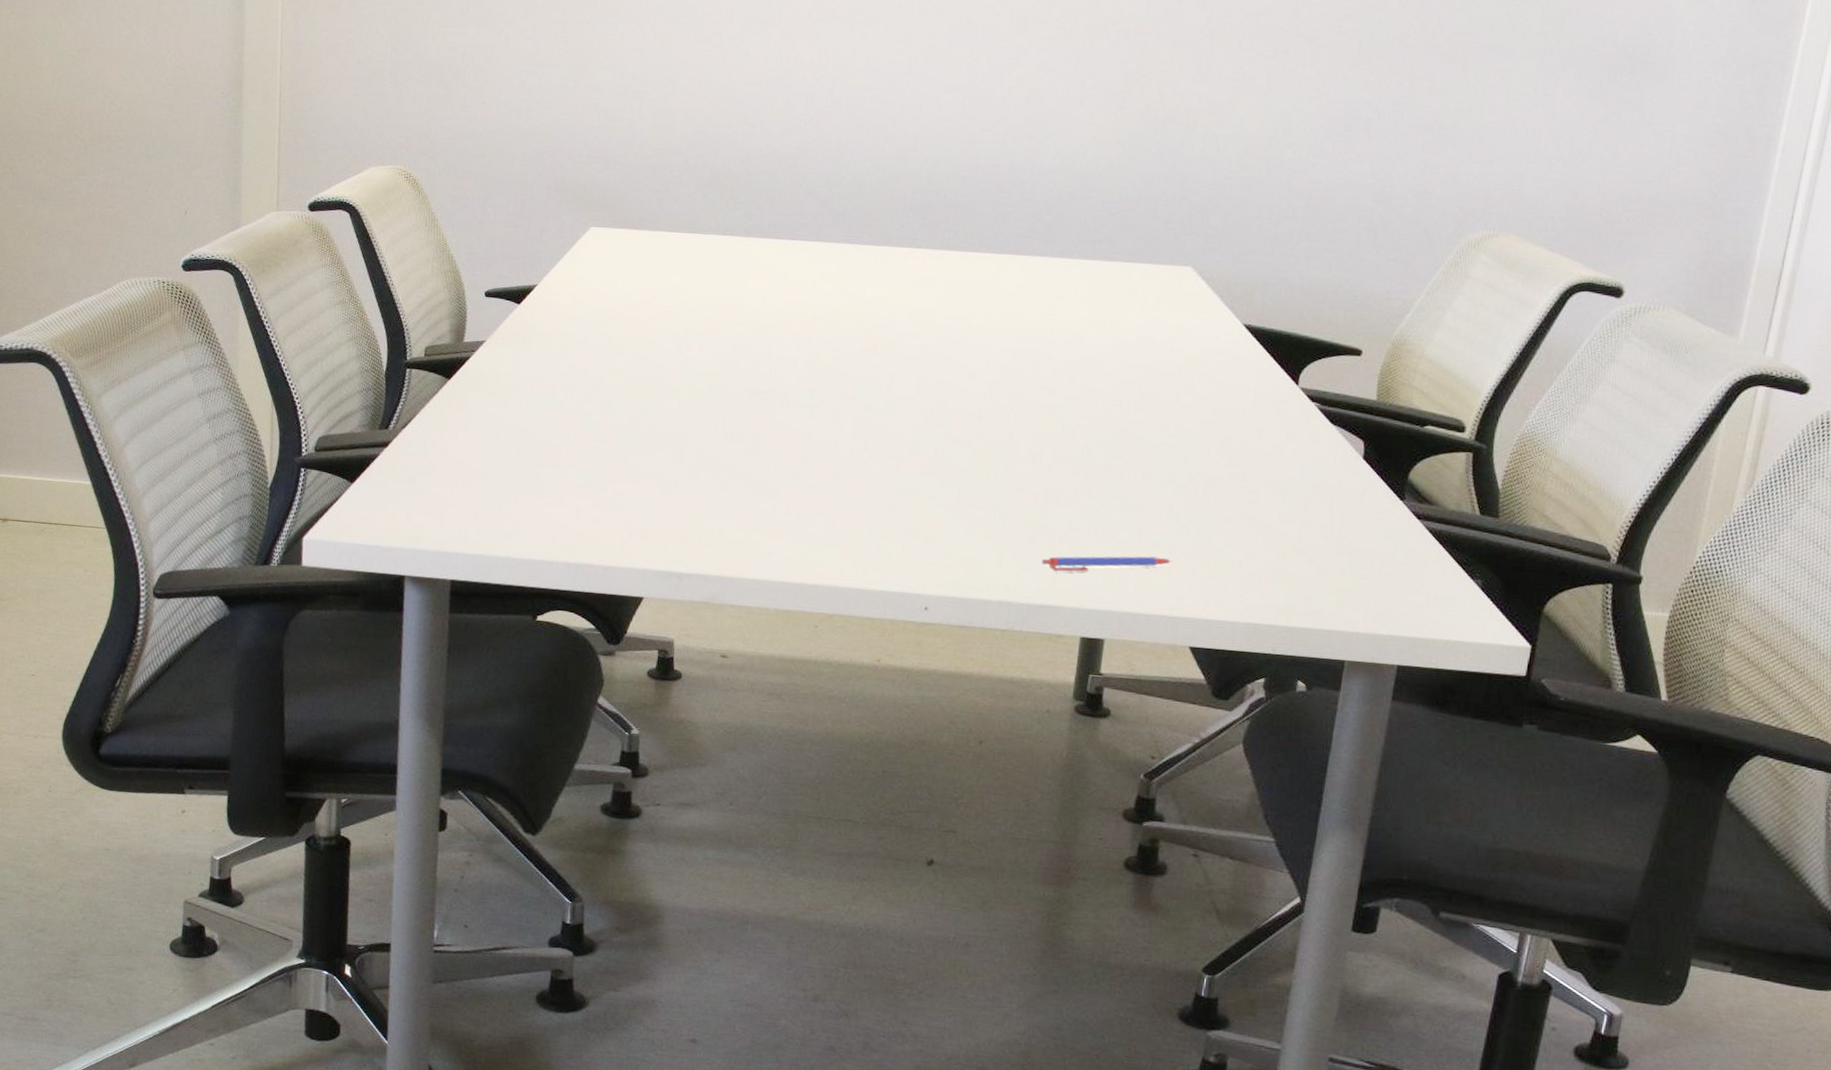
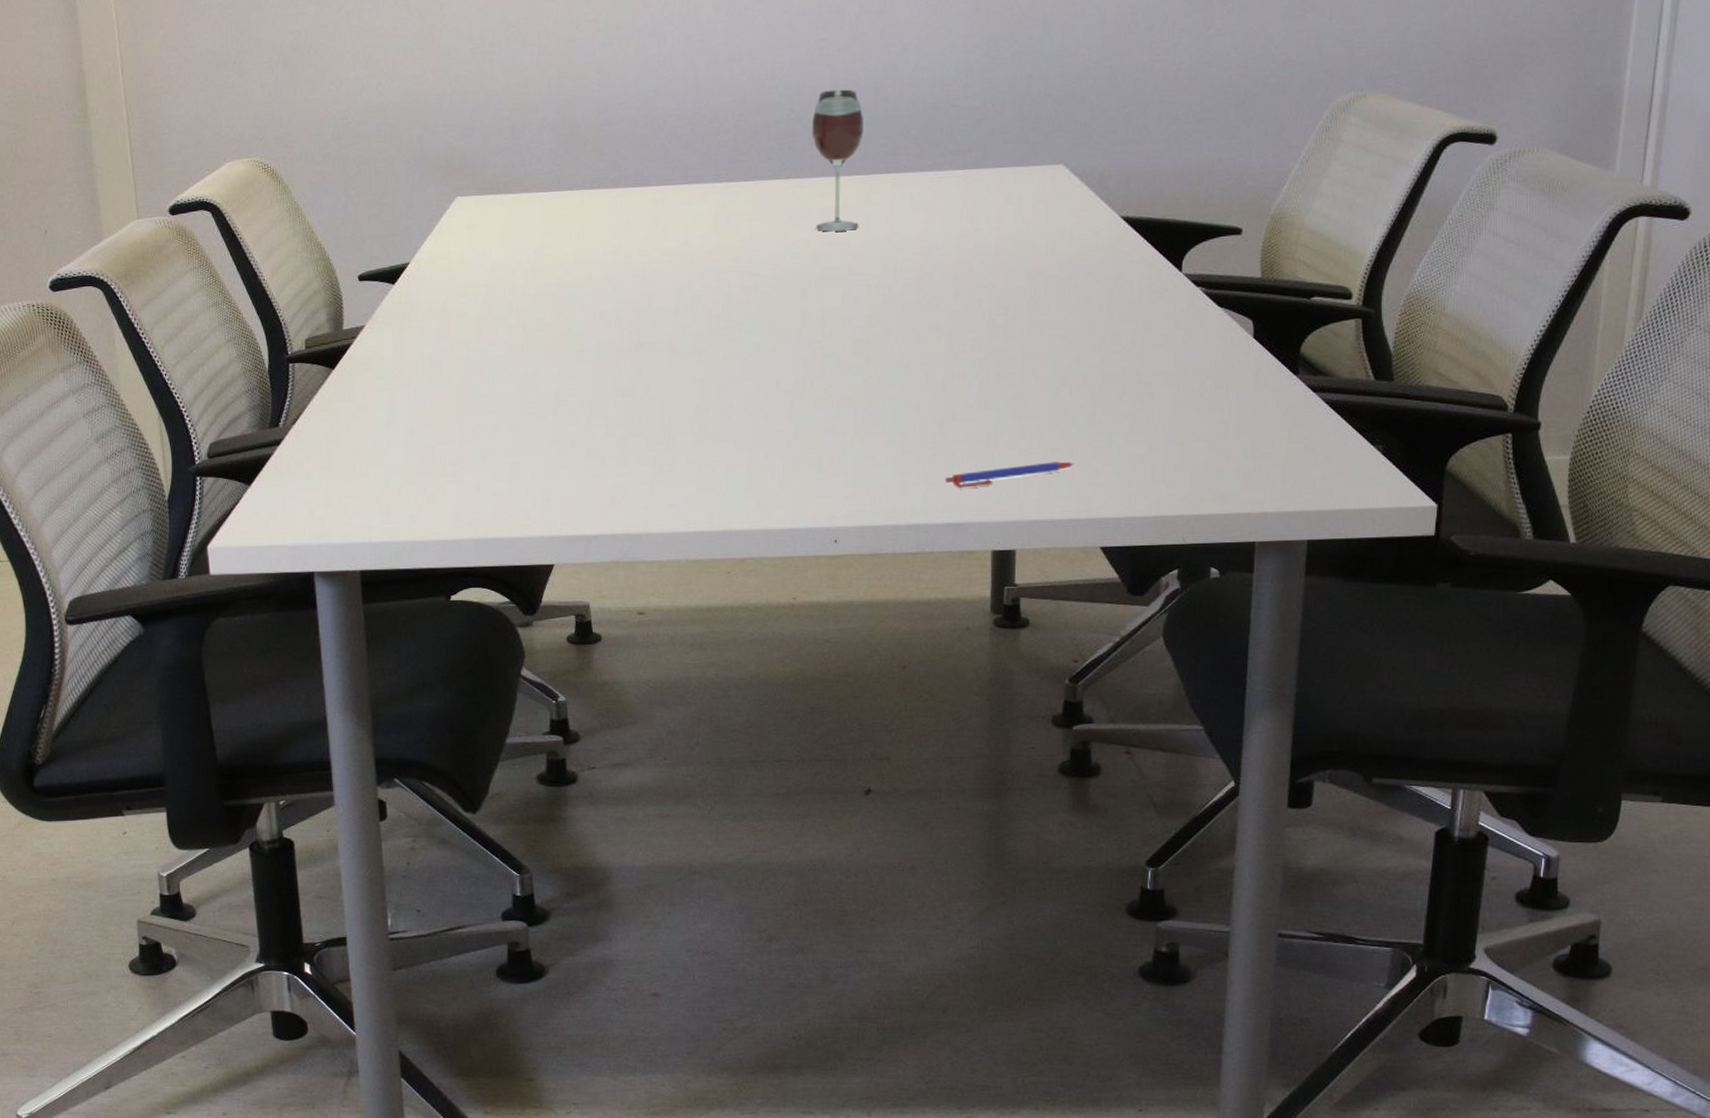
wineglass: none [941,167,1000,306] -> present [811,89,864,232]

